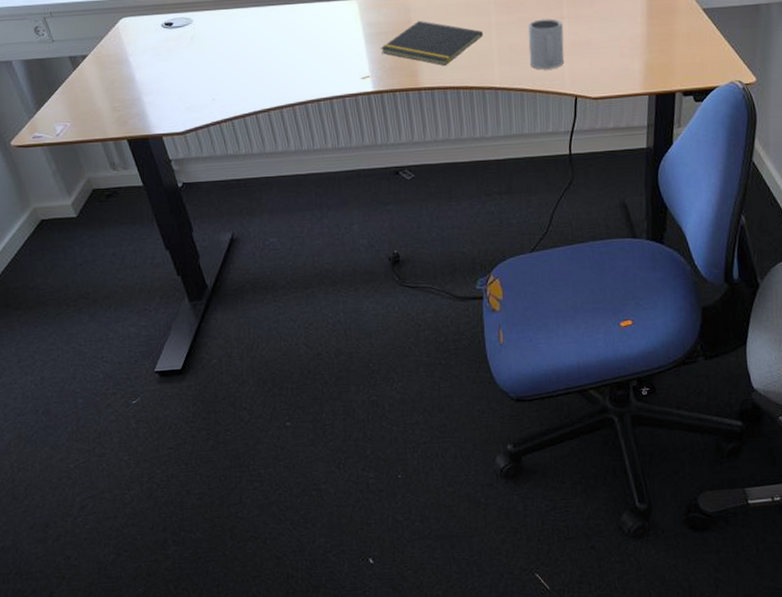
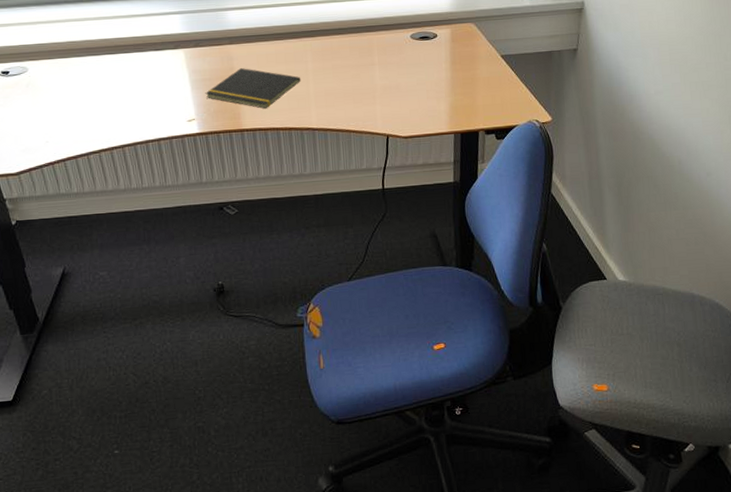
mug: present [527,18,564,70] -> none [341,65,376,112]

